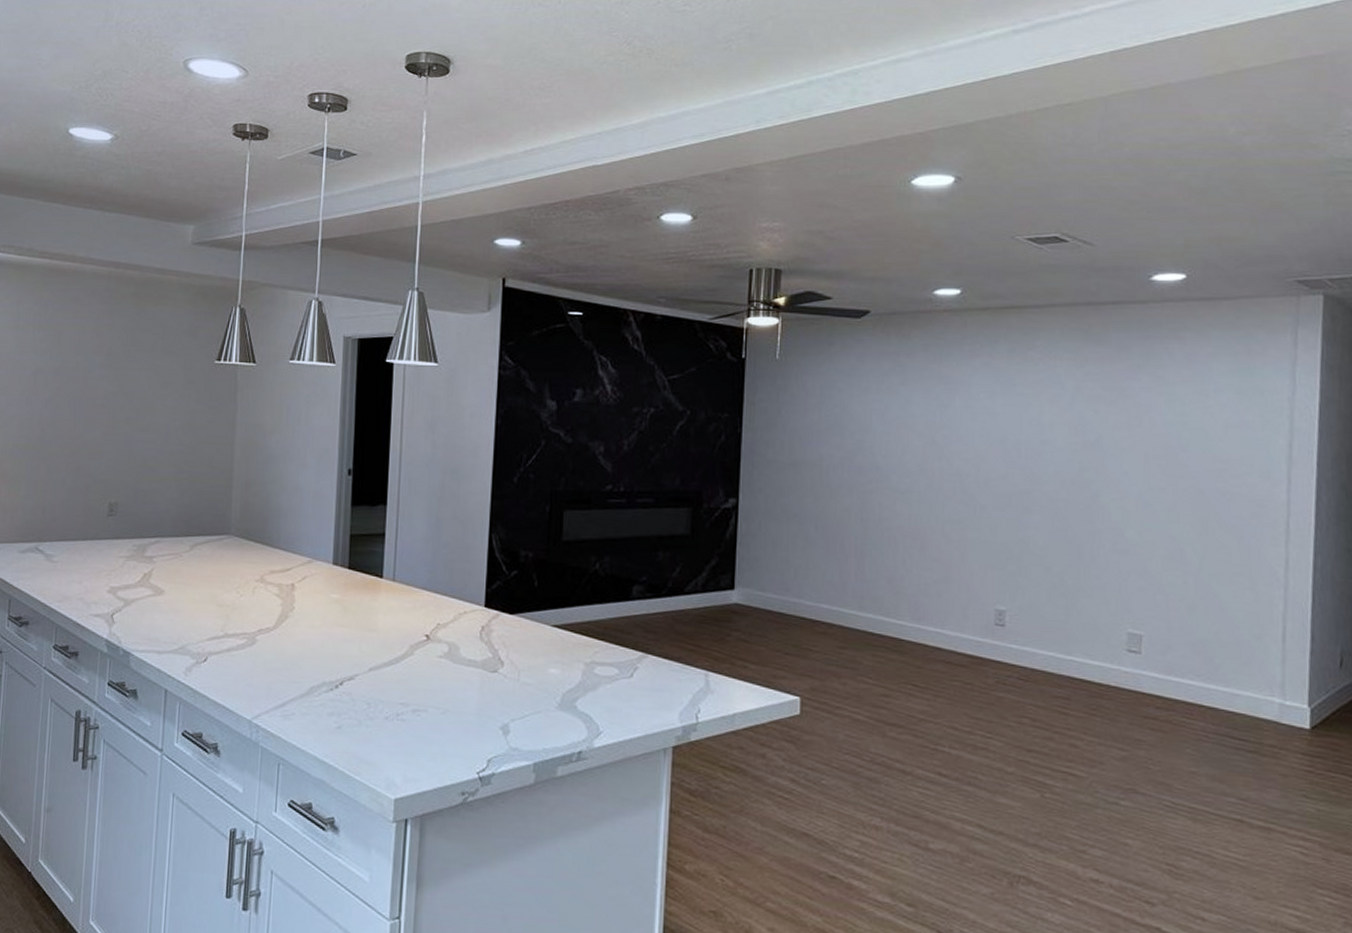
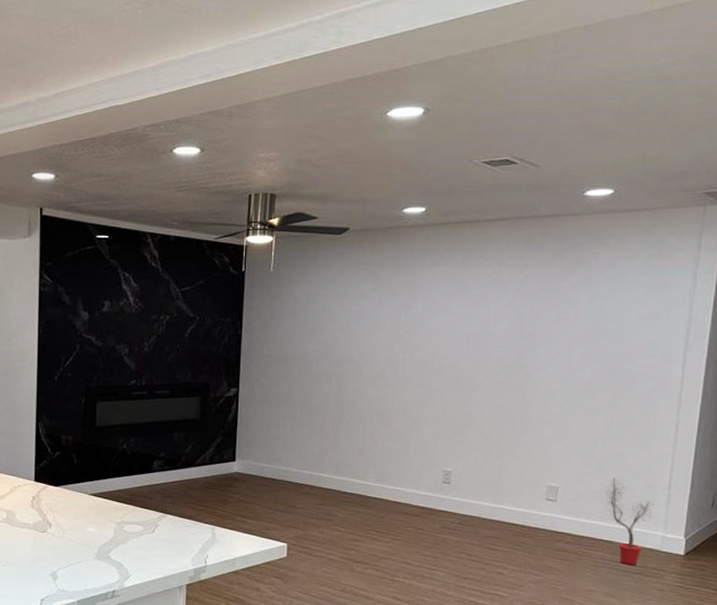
potted tree: none [1199,625,1266,741] -> present [603,478,654,565]

